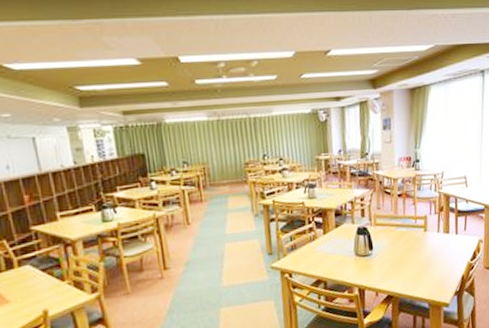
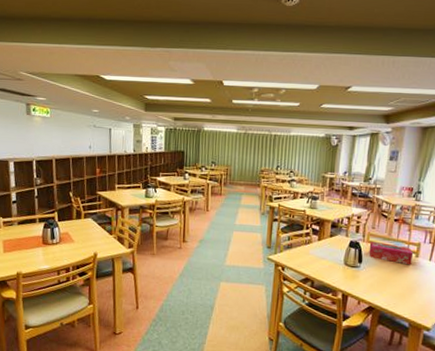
tissue box: none [377,222,422,242] -> present [369,241,414,265]

